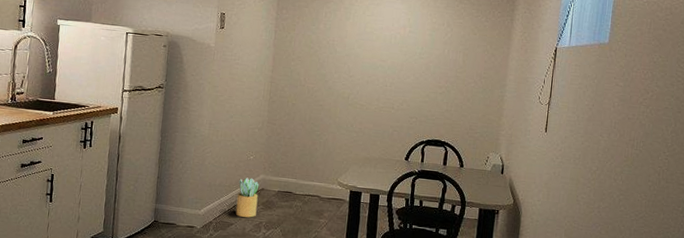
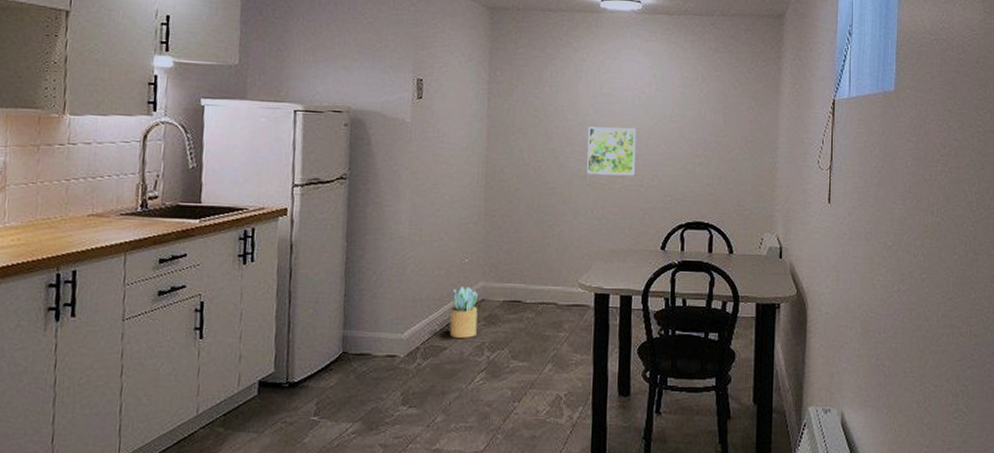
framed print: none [350,58,392,100] -> present [587,126,636,176]

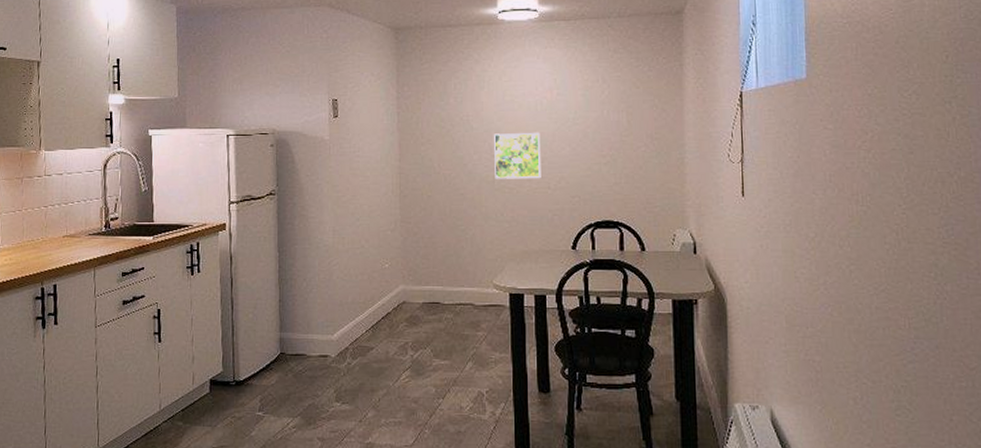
potted plant: present [449,286,479,338] -> none [375,290,400,338]

